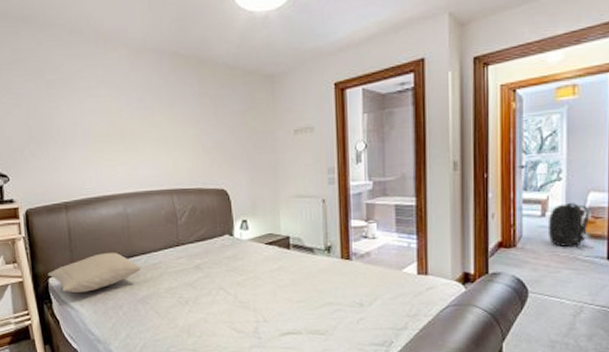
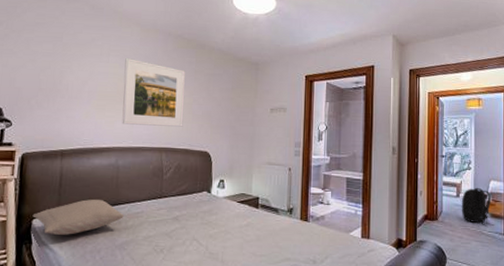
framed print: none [117,88,193,167] -> present [122,58,185,127]

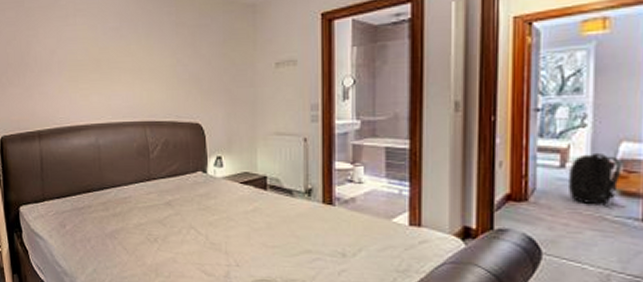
pillow: present [32,199,124,235] -> none [19,184,111,223]
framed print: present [122,58,185,127] -> none [94,17,167,97]

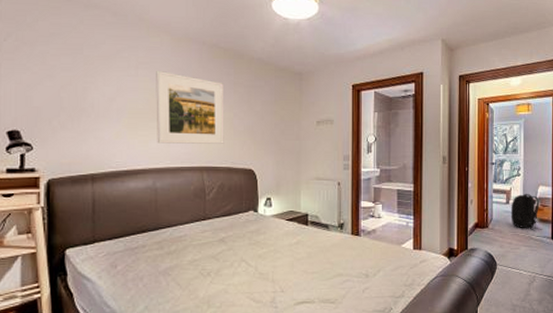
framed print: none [94,17,167,97] -> present [156,71,224,144]

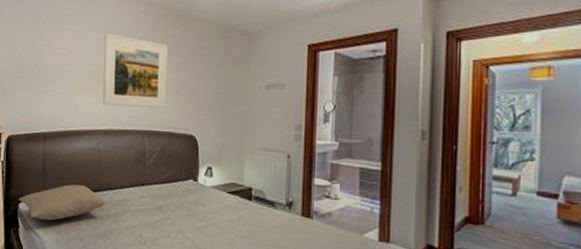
pillow: none [65,225,166,264] -> present [18,184,106,221]
backpack: present [510,193,542,231] -> none [518,184,568,236]

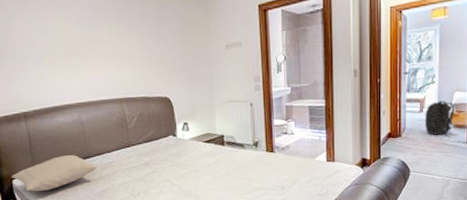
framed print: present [102,33,168,108] -> none [67,9,139,80]
backpack: none [518,184,568,236] -> present [424,100,457,137]

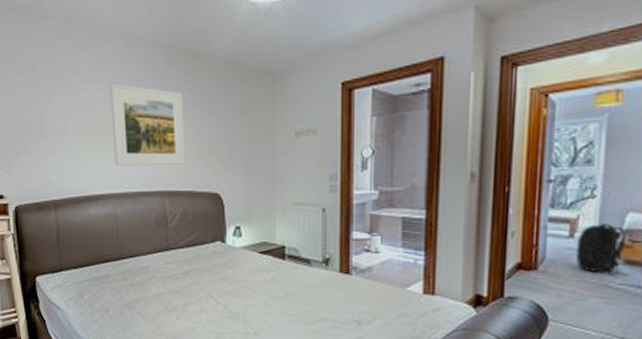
pillow: present [11,155,97,192] -> none [35,254,129,293]
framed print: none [67,9,139,80] -> present [110,83,186,166]

